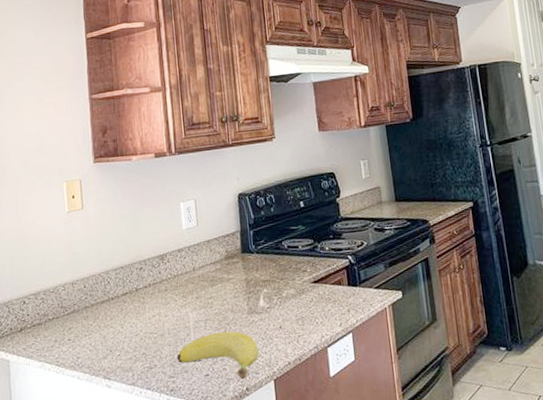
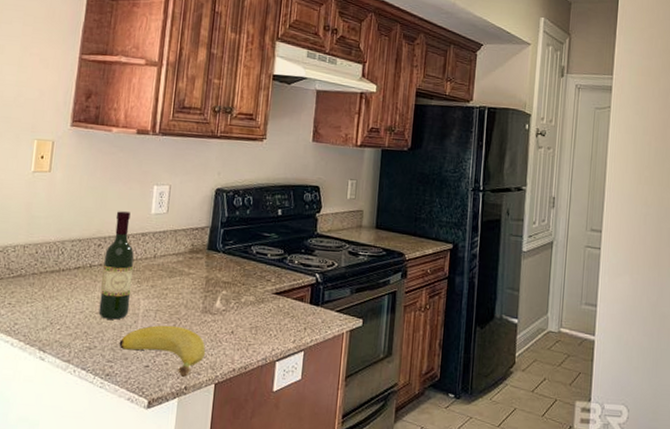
wine bottle: none [147,231,180,337] -> present [98,210,134,320]

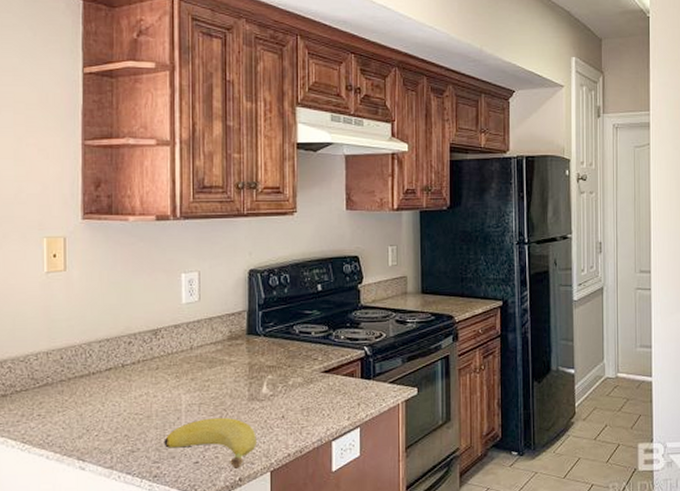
wine bottle: present [98,210,134,320] -> none [137,303,170,419]

